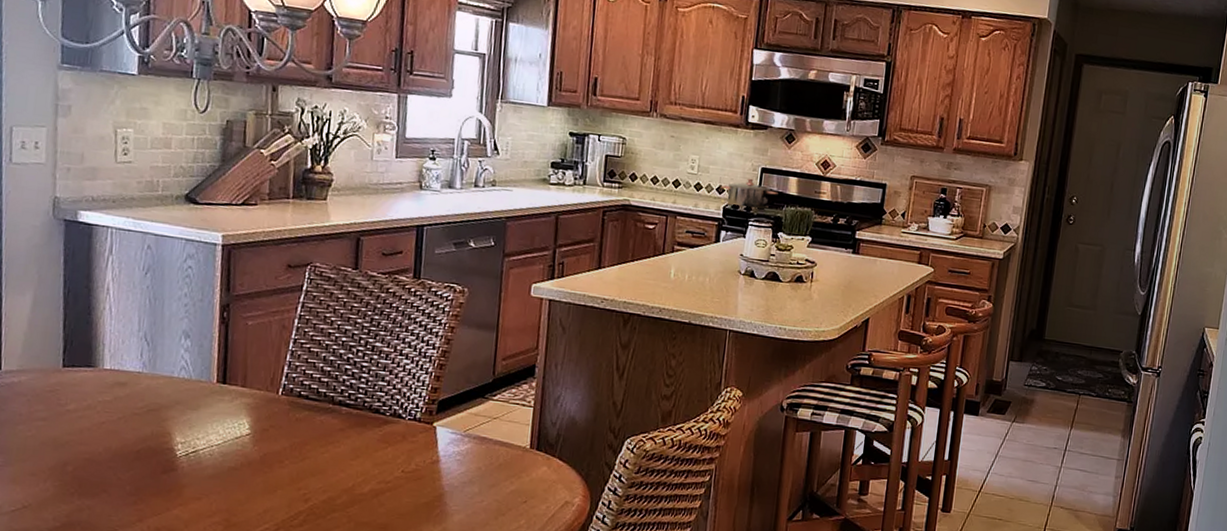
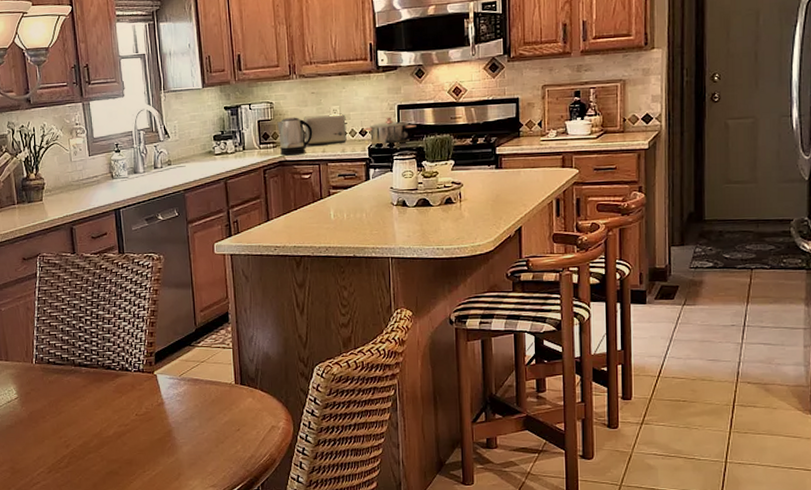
kettle: none [625,157,666,202] -> present [277,117,313,156]
toaster: none [655,161,704,199] -> present [304,114,347,147]

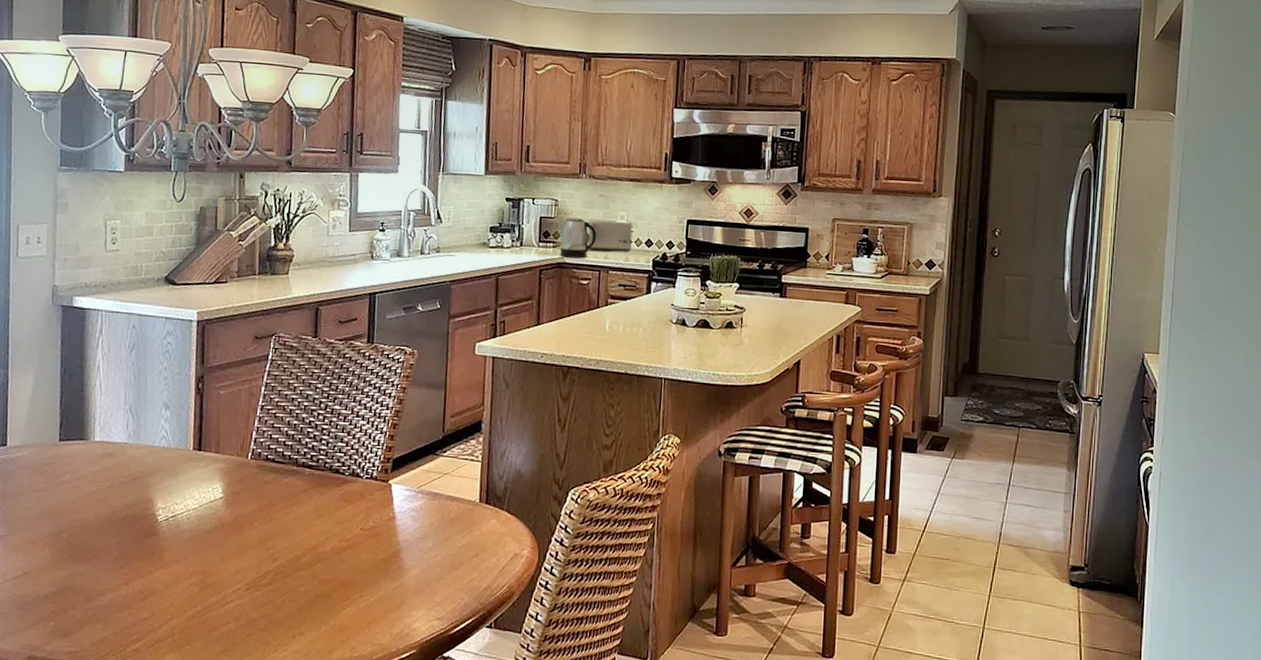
cooking pot: present [362,117,417,146] -> none [649,230,704,261]

